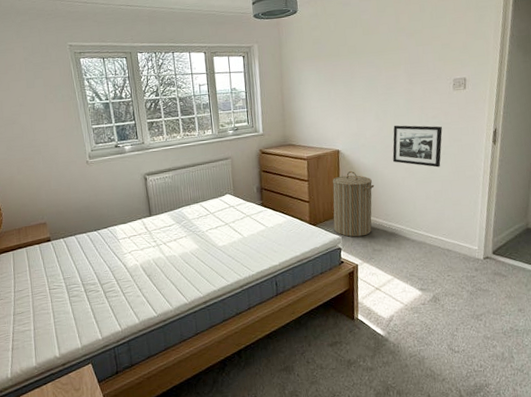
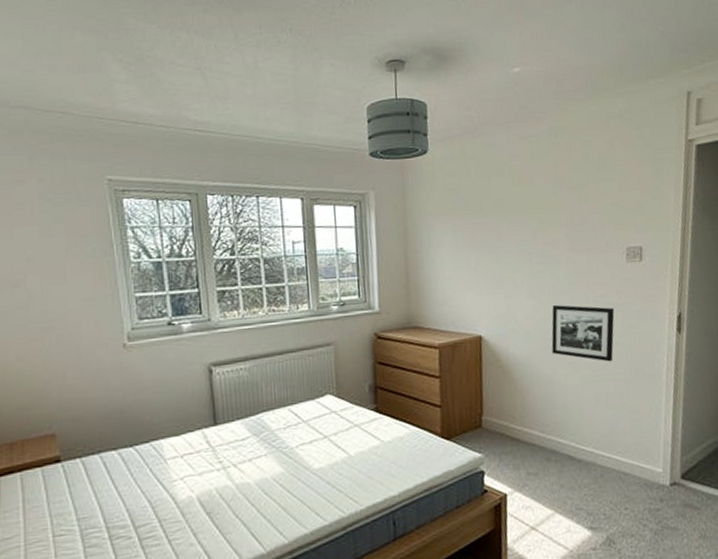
laundry hamper: present [332,170,375,237] -> none [472,364,529,456]

